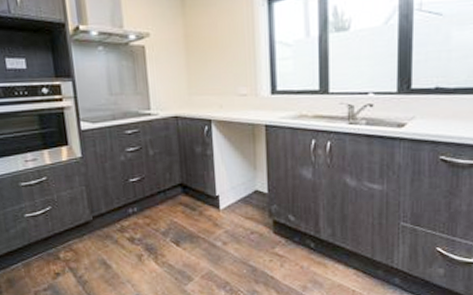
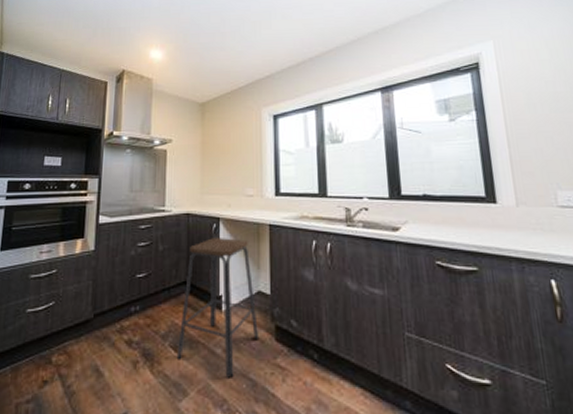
bar stool: none [178,140,258,265] -> present [176,238,260,378]

